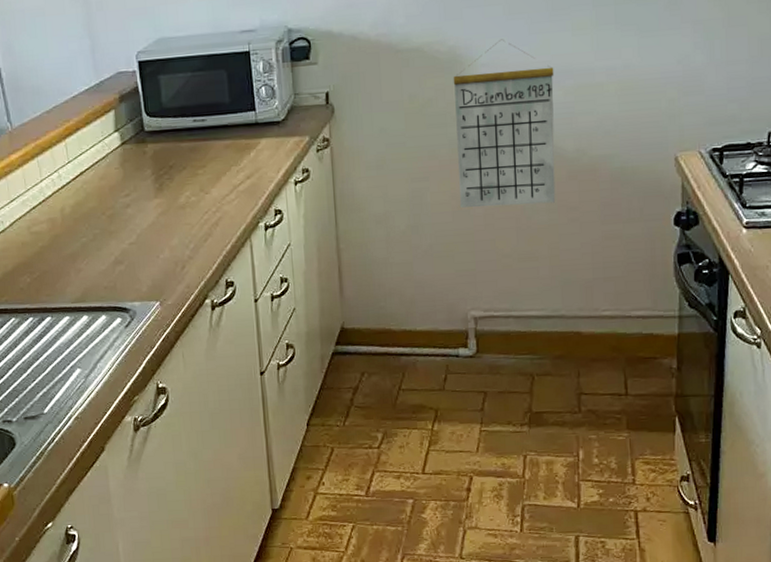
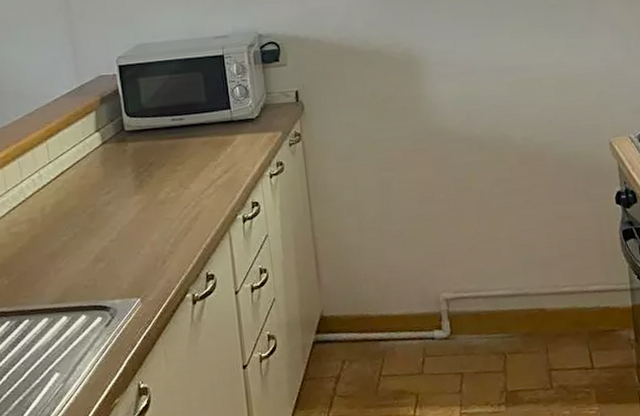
calendar: present [453,39,556,208] -> none [409,41,510,194]

